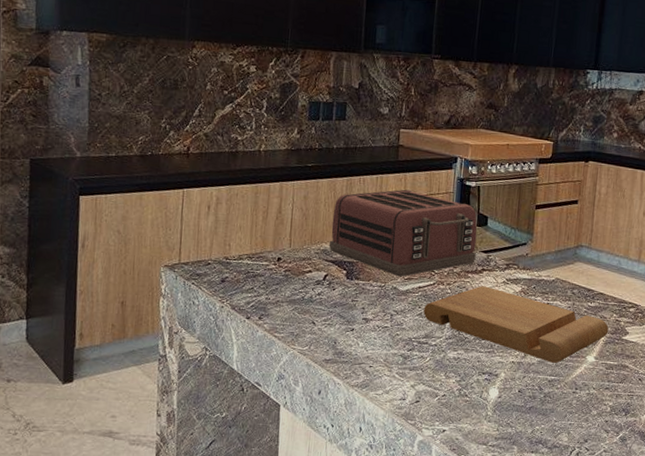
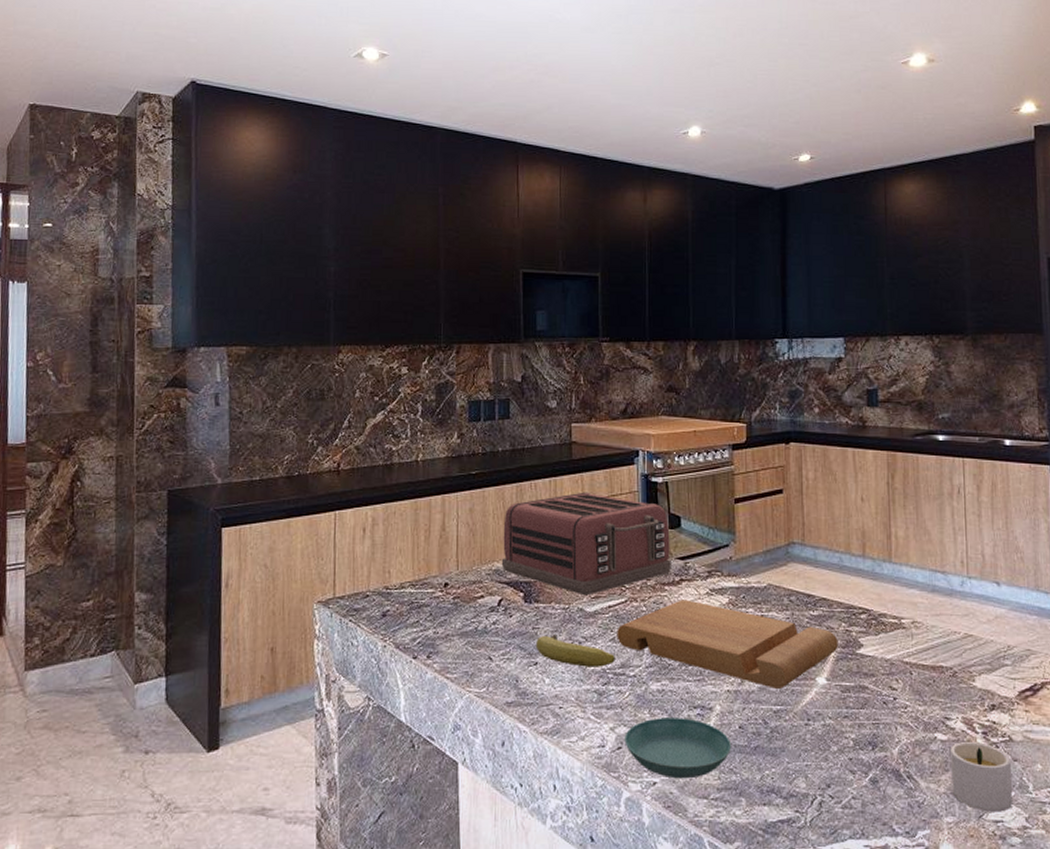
fruit: none [354,307,421,336] -> present [536,635,615,667]
saucer: none [422,379,511,429] -> present [624,718,732,779]

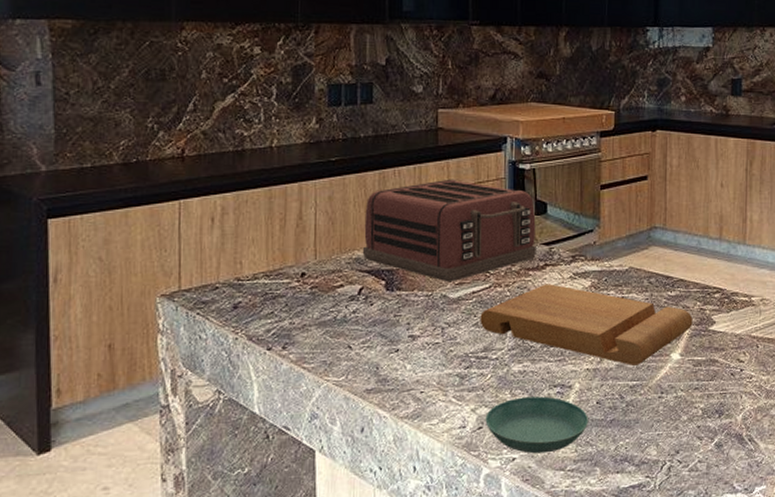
fruit: present [536,635,615,667] -> none [398,322,478,352]

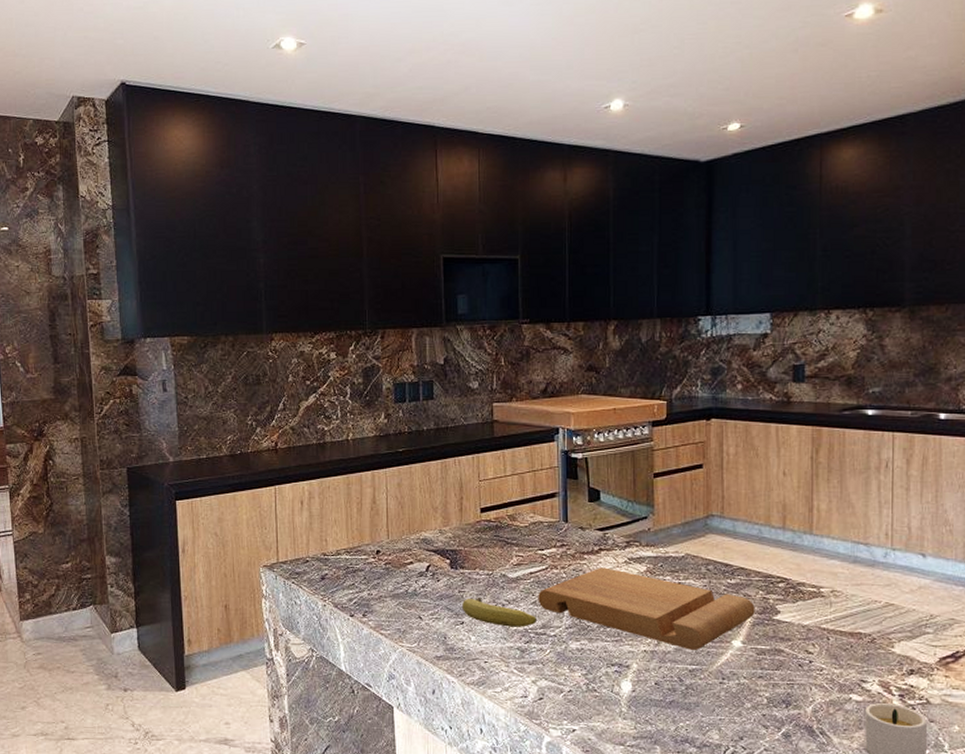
toaster: present [362,179,536,282] -> none [428,467,591,563]
fruit: none [398,322,478,352] -> present [462,598,536,627]
saucer: present [485,396,589,454] -> none [546,673,648,728]

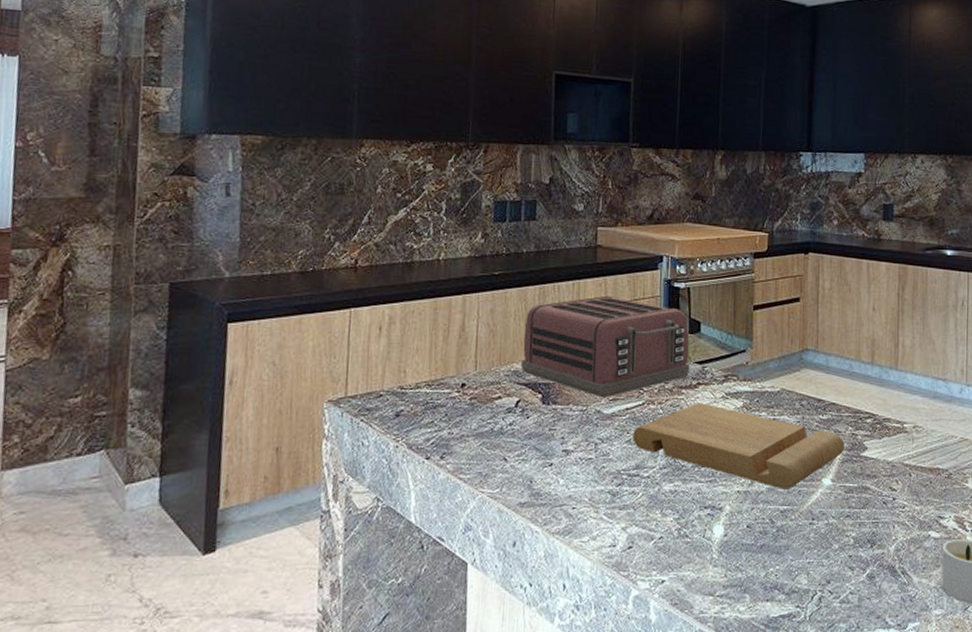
toaster: none [428,467,591,563] -> present [520,295,690,398]
fruit: present [462,598,536,627] -> none [552,436,630,468]

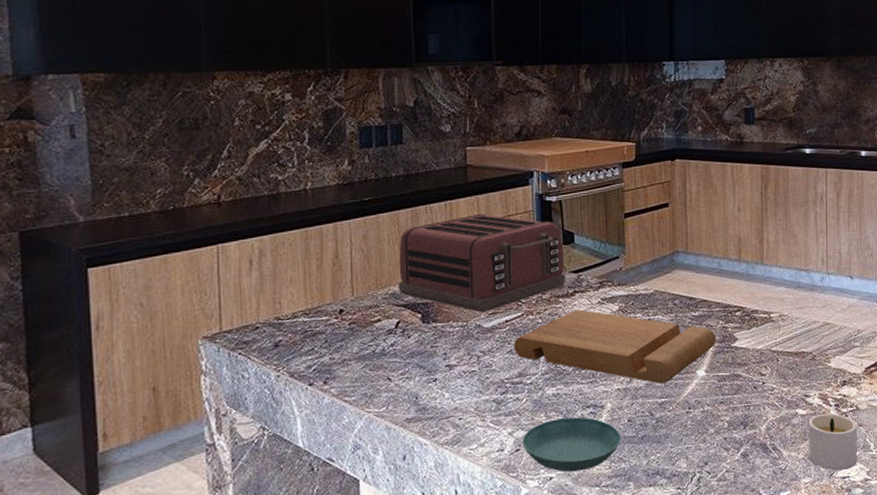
saucer: none [635,518,739,577] -> present [522,417,622,472]

